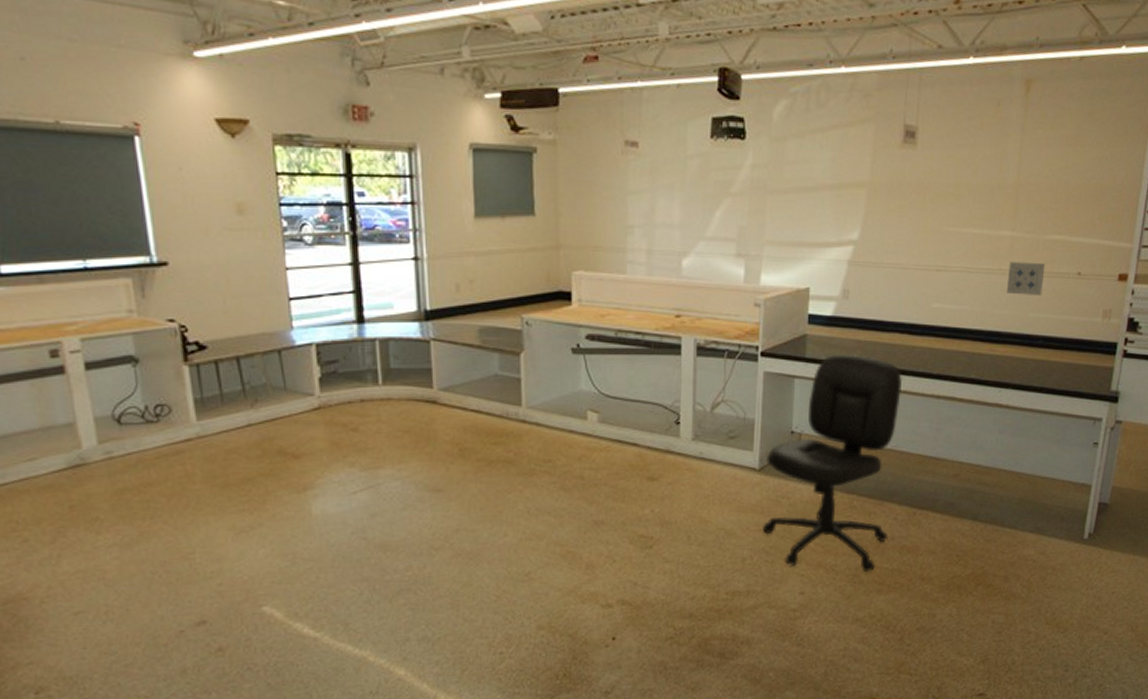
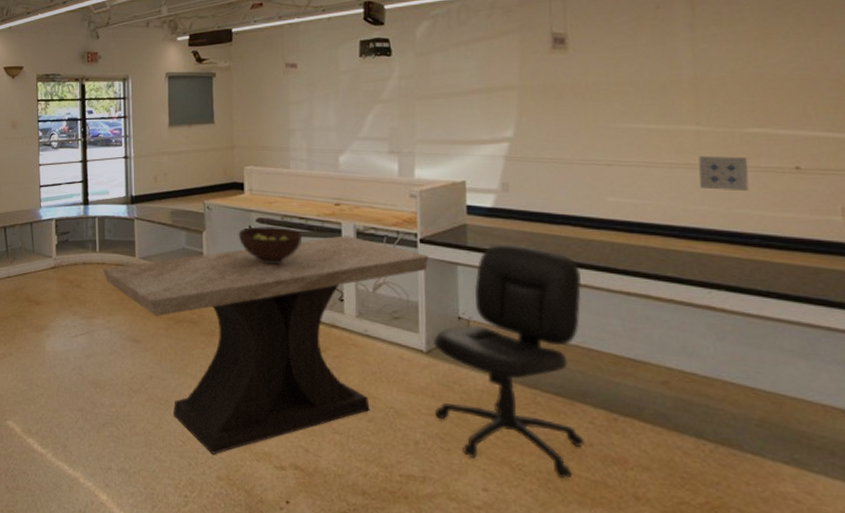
table: none [387,351,768,604] -> present [102,235,429,455]
fruit bowl: none [564,343,638,388] -> present [238,225,303,264]

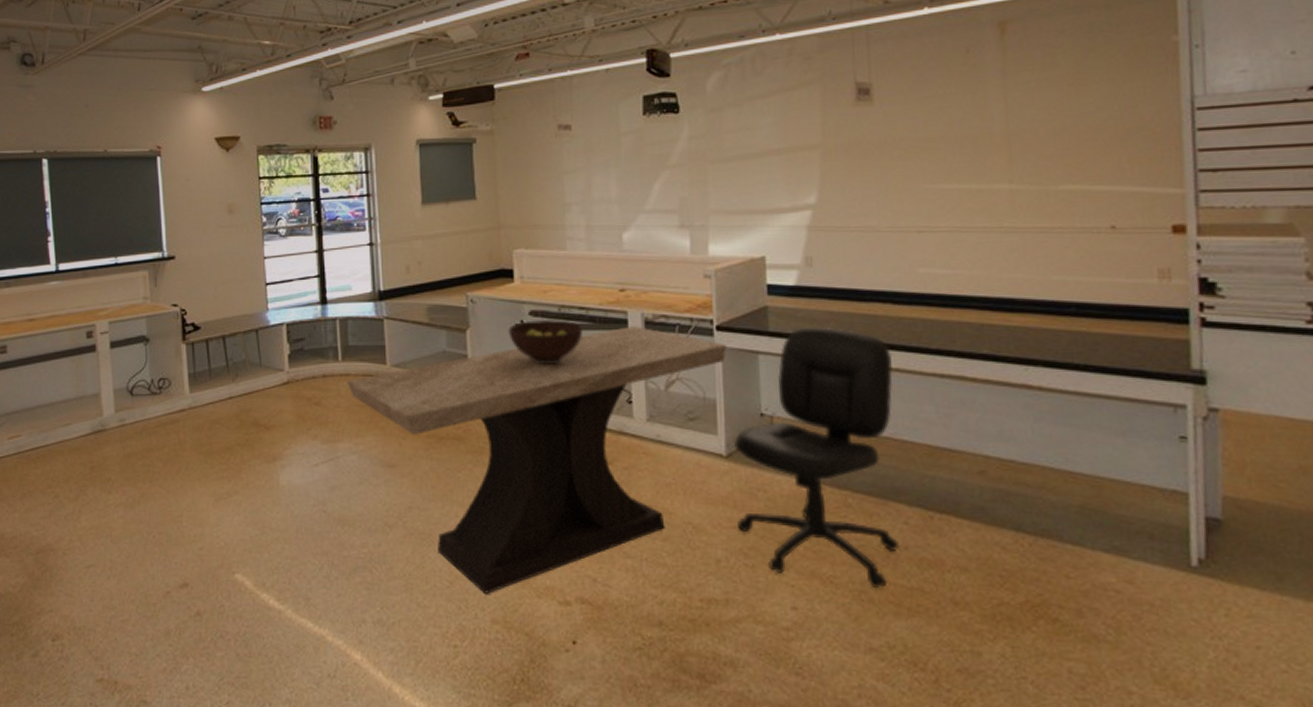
wall art: present [698,156,749,192] -> none [1012,217,1064,256]

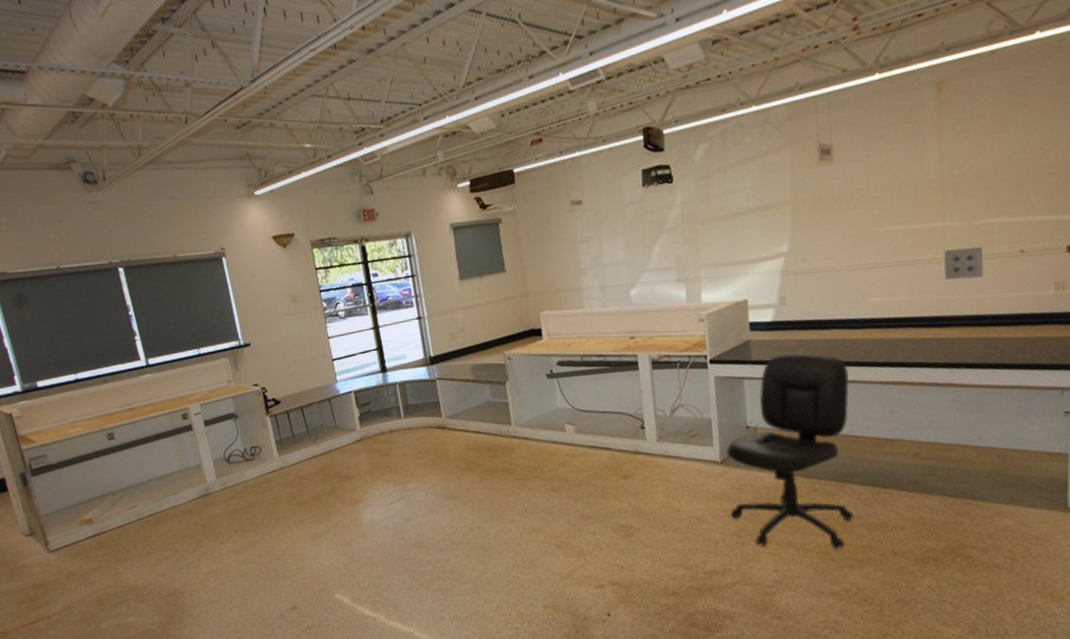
table: present [346,326,727,594] -> none [409,366,719,587]
fruit bowl: present [508,318,583,364] -> none [540,367,602,405]
wall art: none [1012,217,1064,256] -> present [944,246,984,280]

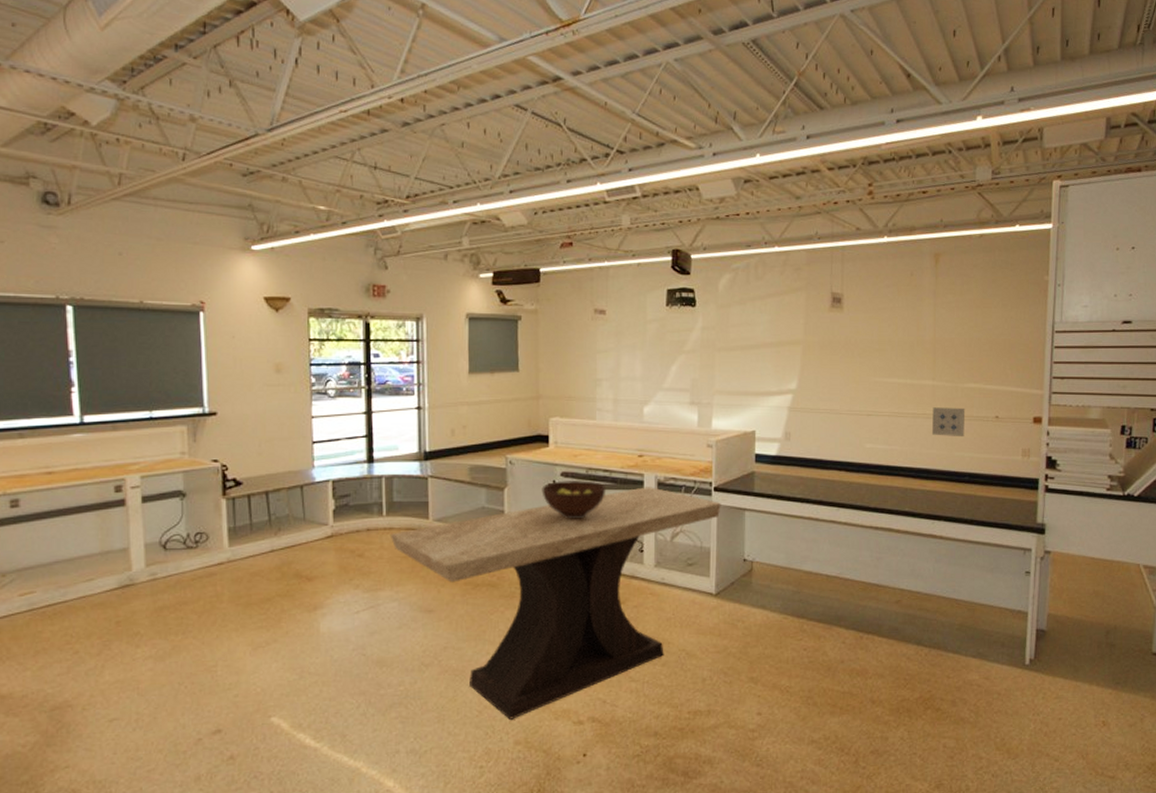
table: none [409,366,719,587] -> present [389,487,721,720]
fruit bowl: none [540,367,602,405] -> present [542,479,606,519]
chair: present [726,352,854,549] -> none [721,489,843,694]

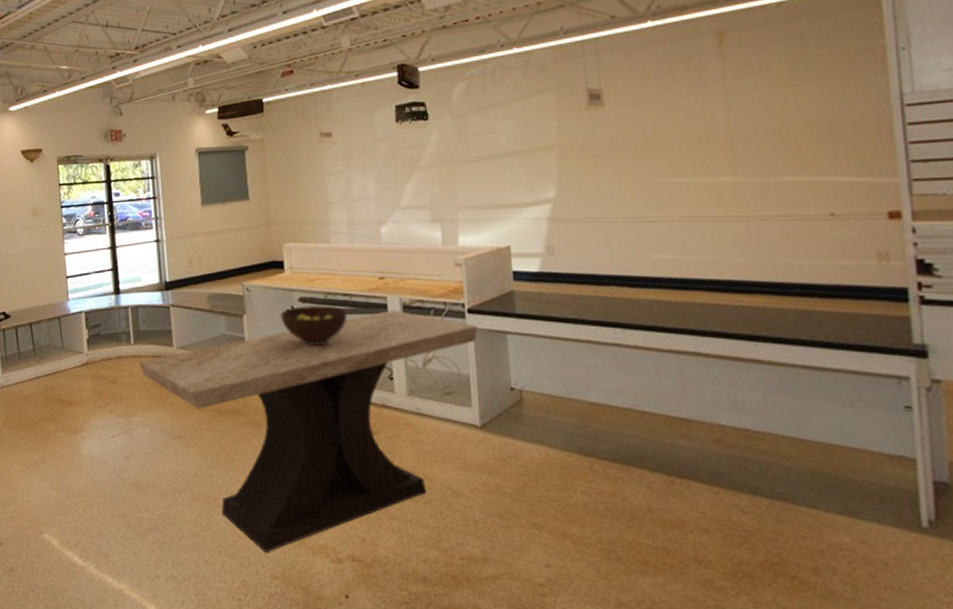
wall art: present [931,407,966,438] -> none [737,206,787,242]

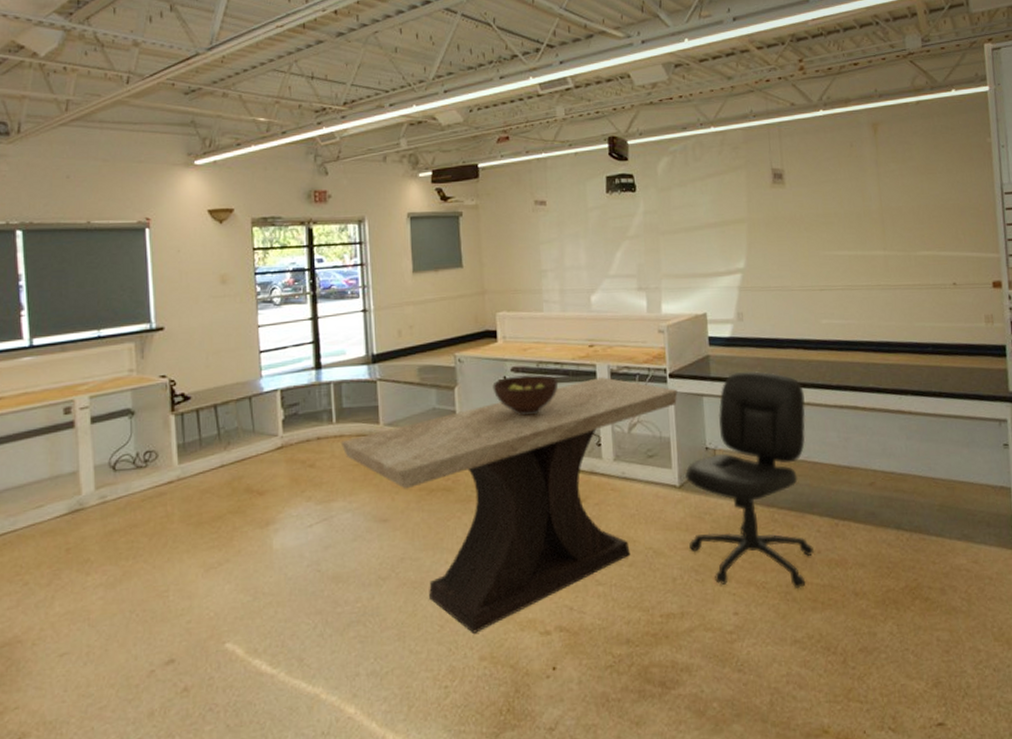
chair: none [487,308,643,547] -> present [685,371,814,588]

